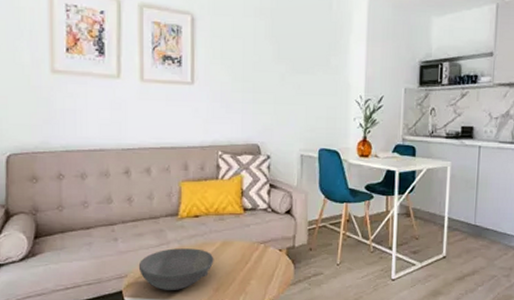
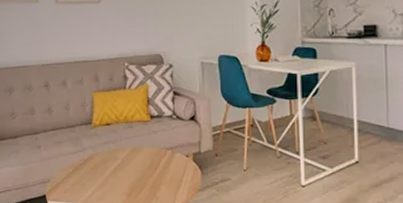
bowl: present [138,248,214,290] -> none [59,155,126,195]

